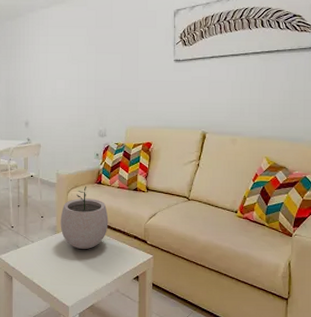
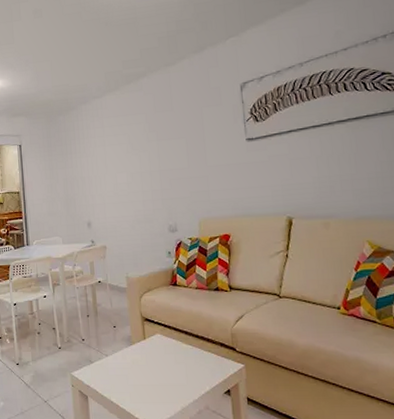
plant pot: present [60,185,109,249] -> none [135,288,190,361]

